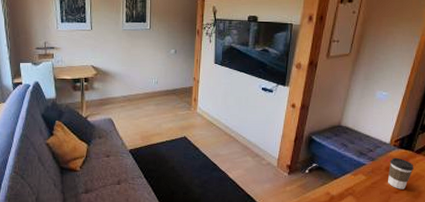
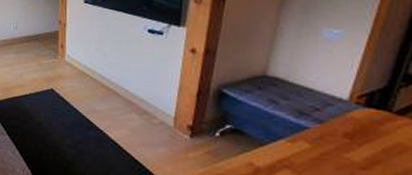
coffee cup: present [388,157,414,189] -> none [348,119,393,165]

